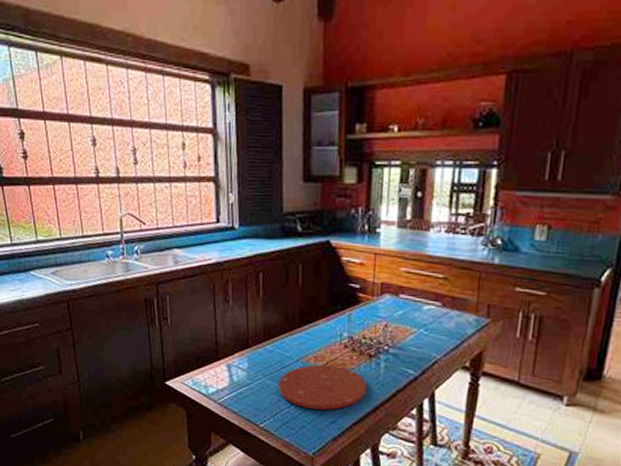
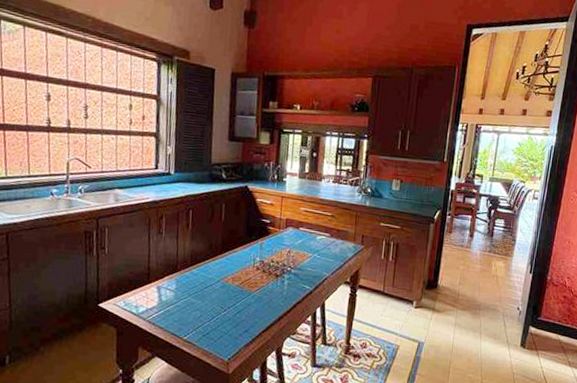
plate: present [277,364,367,411] -> none [200,284,274,322]

